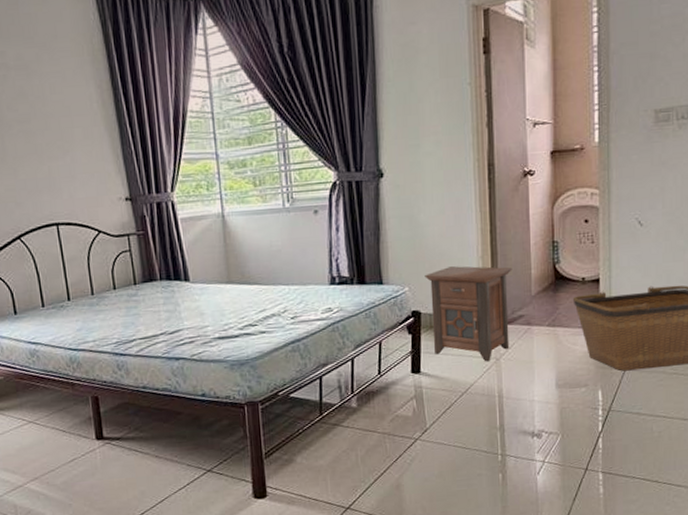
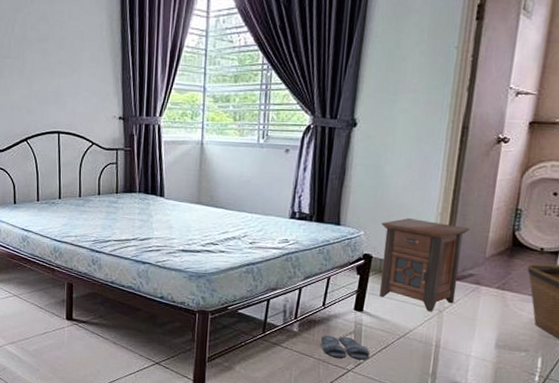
slippers: none [382,402,434,428] -> present [320,335,369,360]

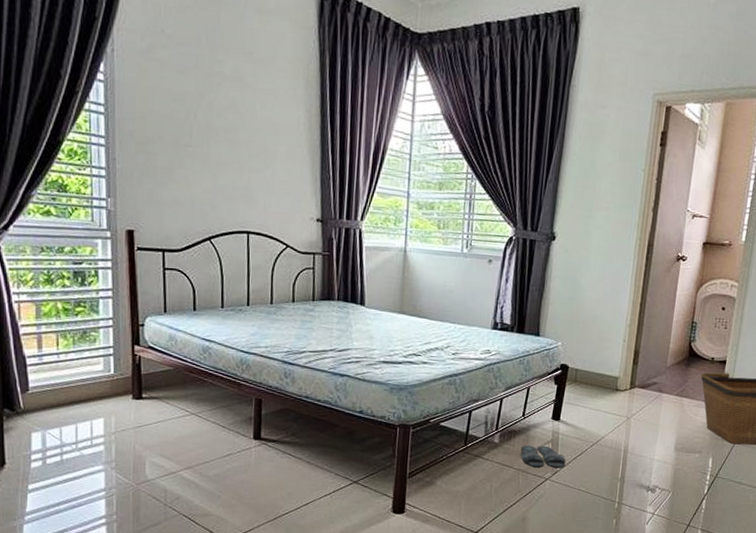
nightstand: present [380,218,470,312] -> none [575,330,654,419]

